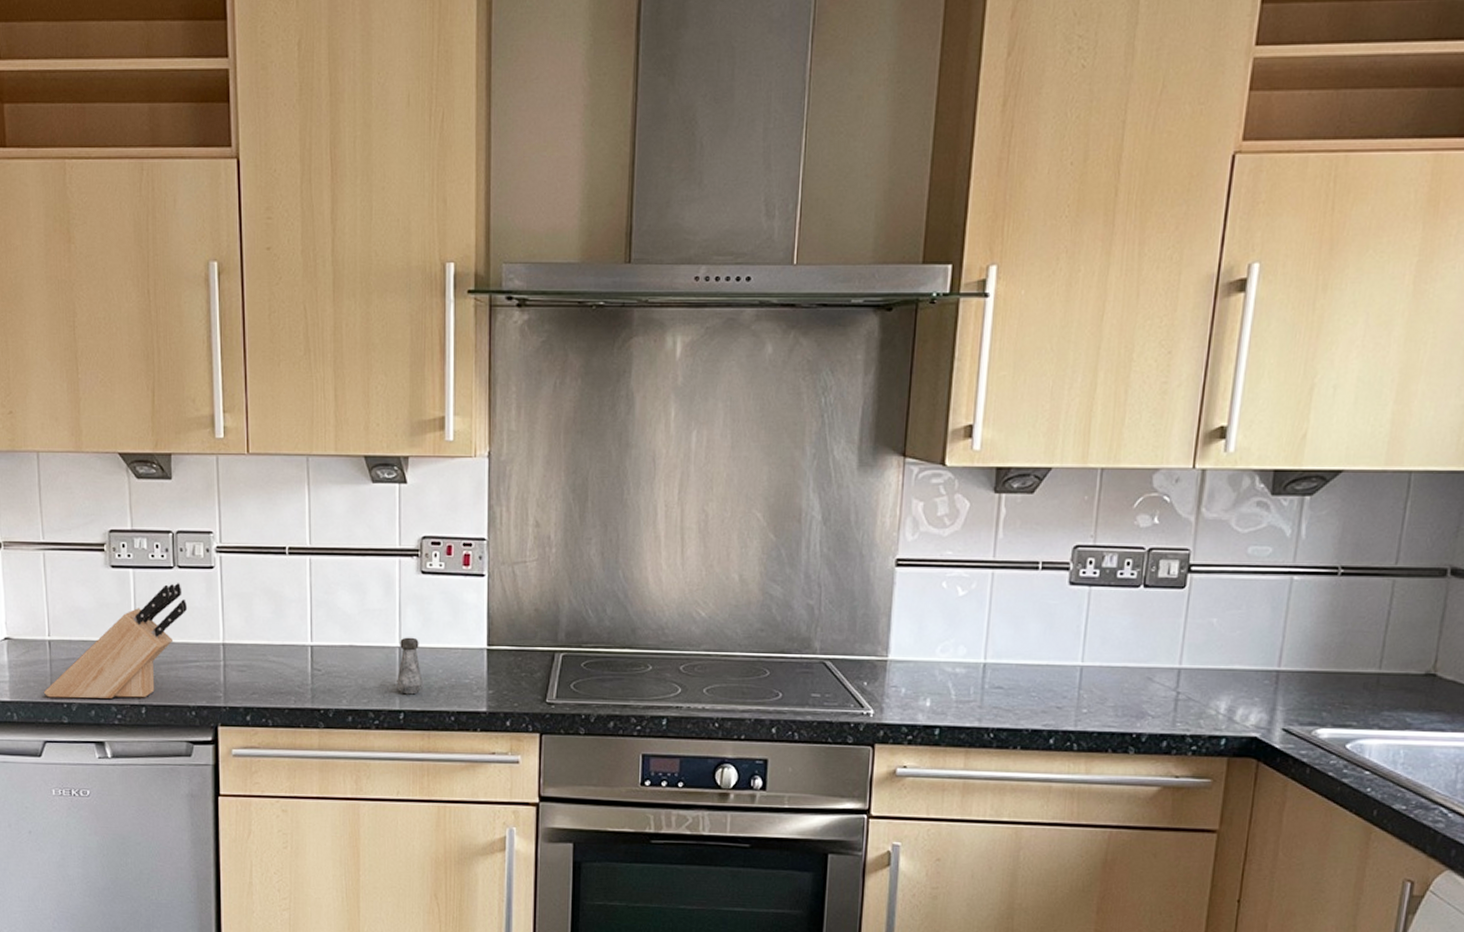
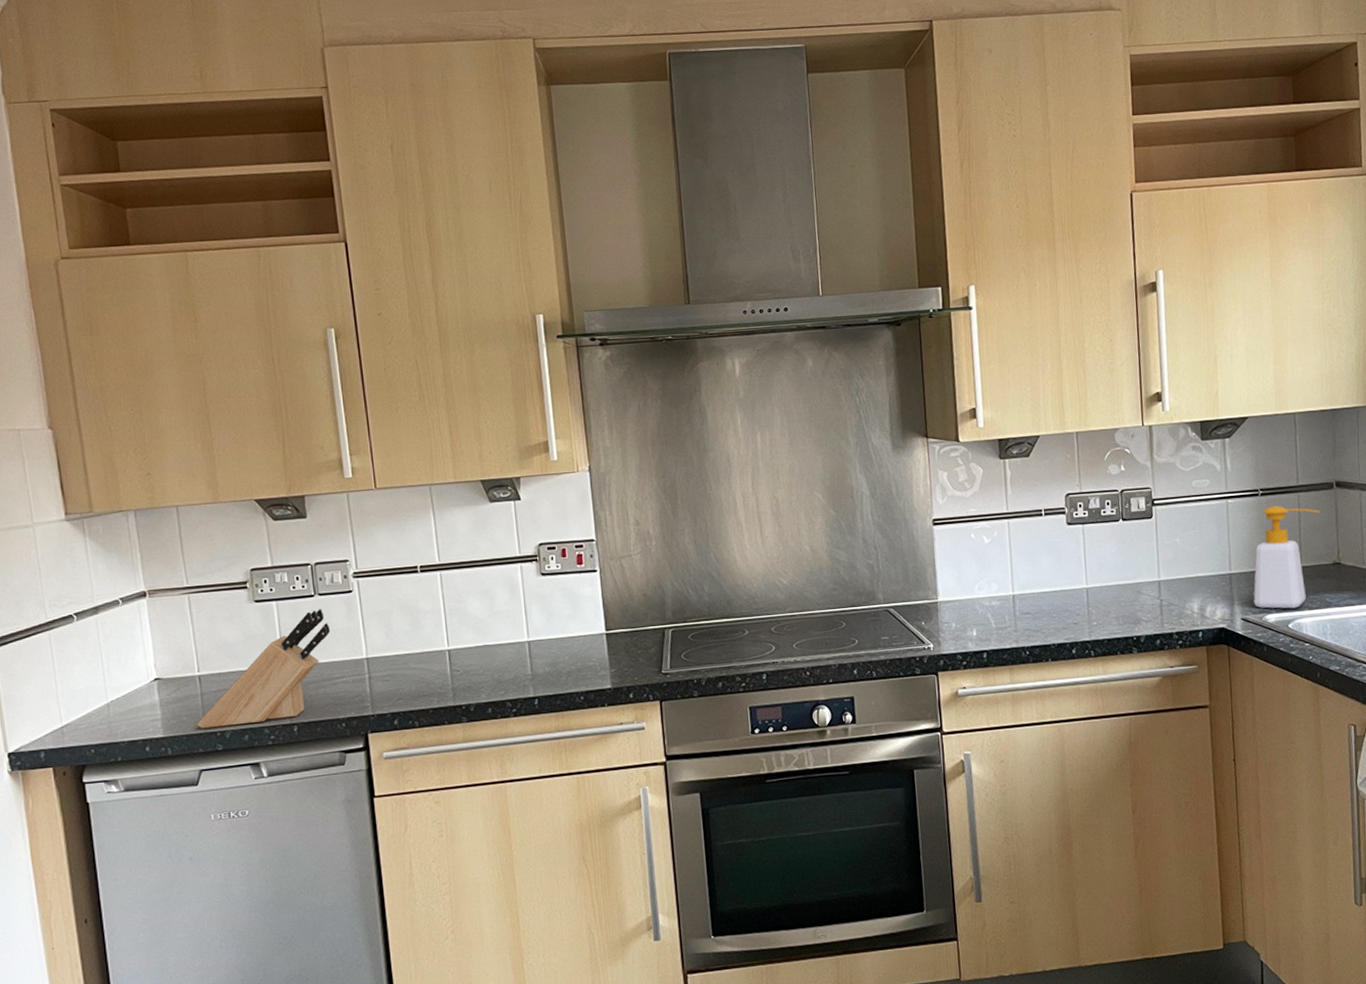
salt shaker: present [397,637,423,695] -> none [528,631,552,683]
soap bottle: none [1303,590,1422,725] -> present [1253,505,1321,609]

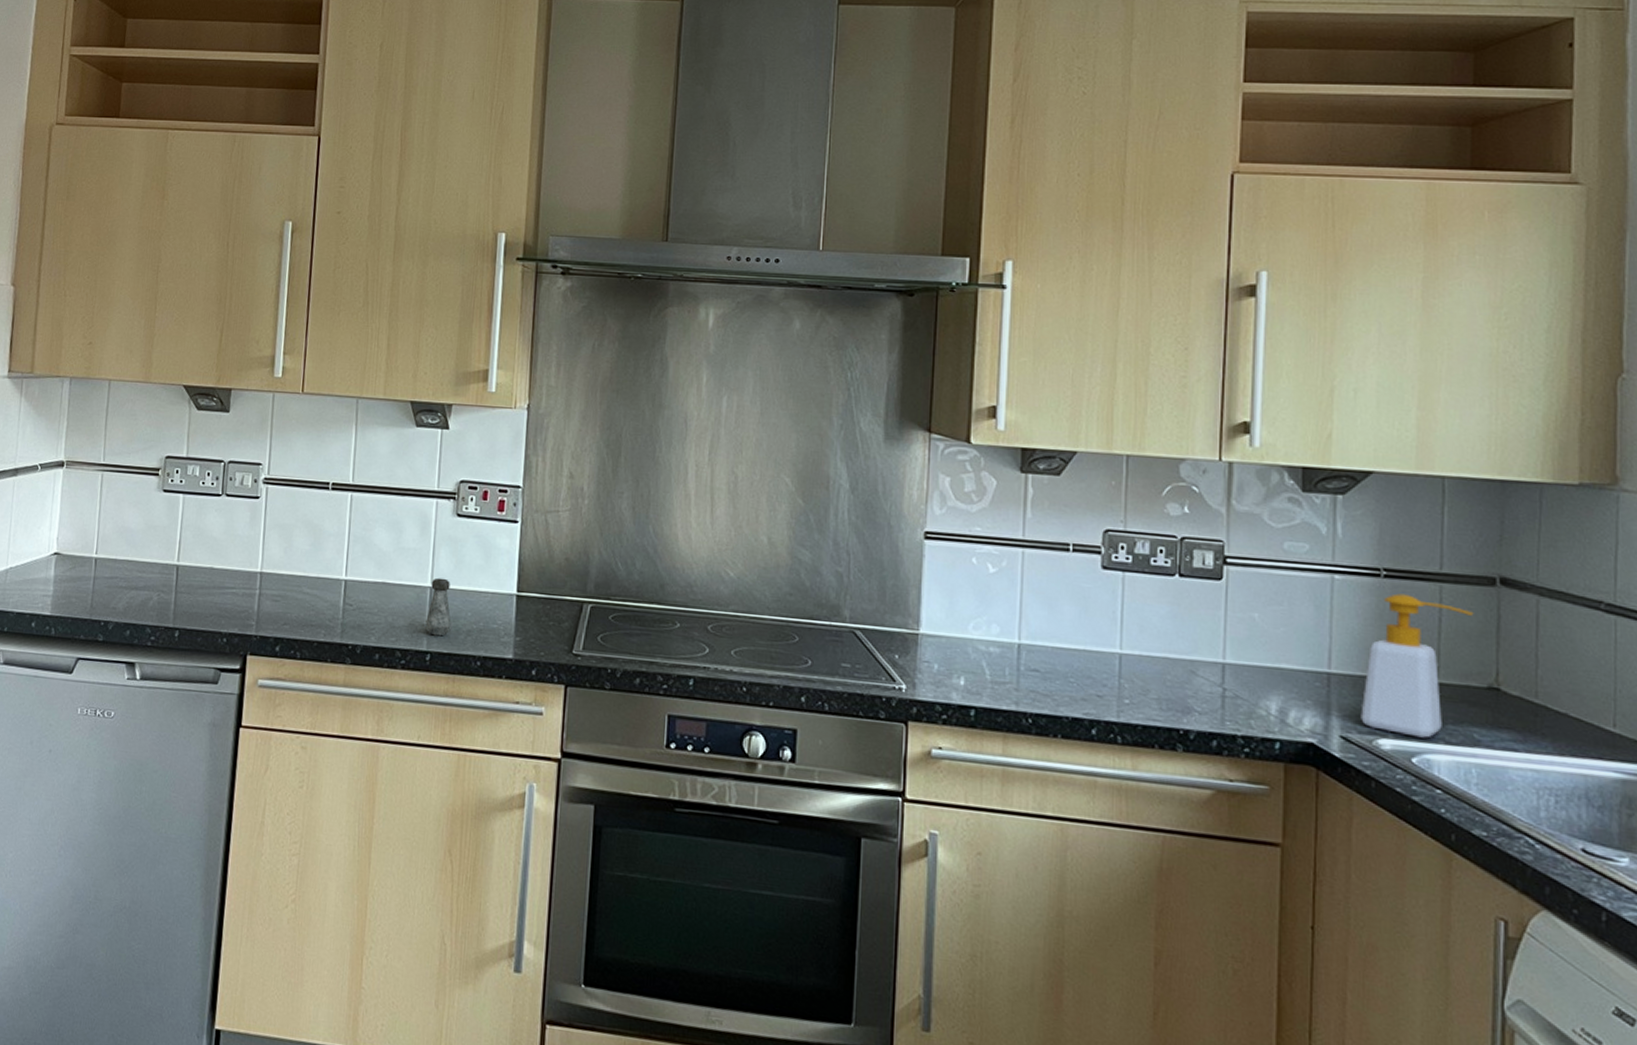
knife block: present [196,609,331,729] -> none [83,510,231,622]
salt shaker: none [528,631,552,683] -> present [426,577,451,637]

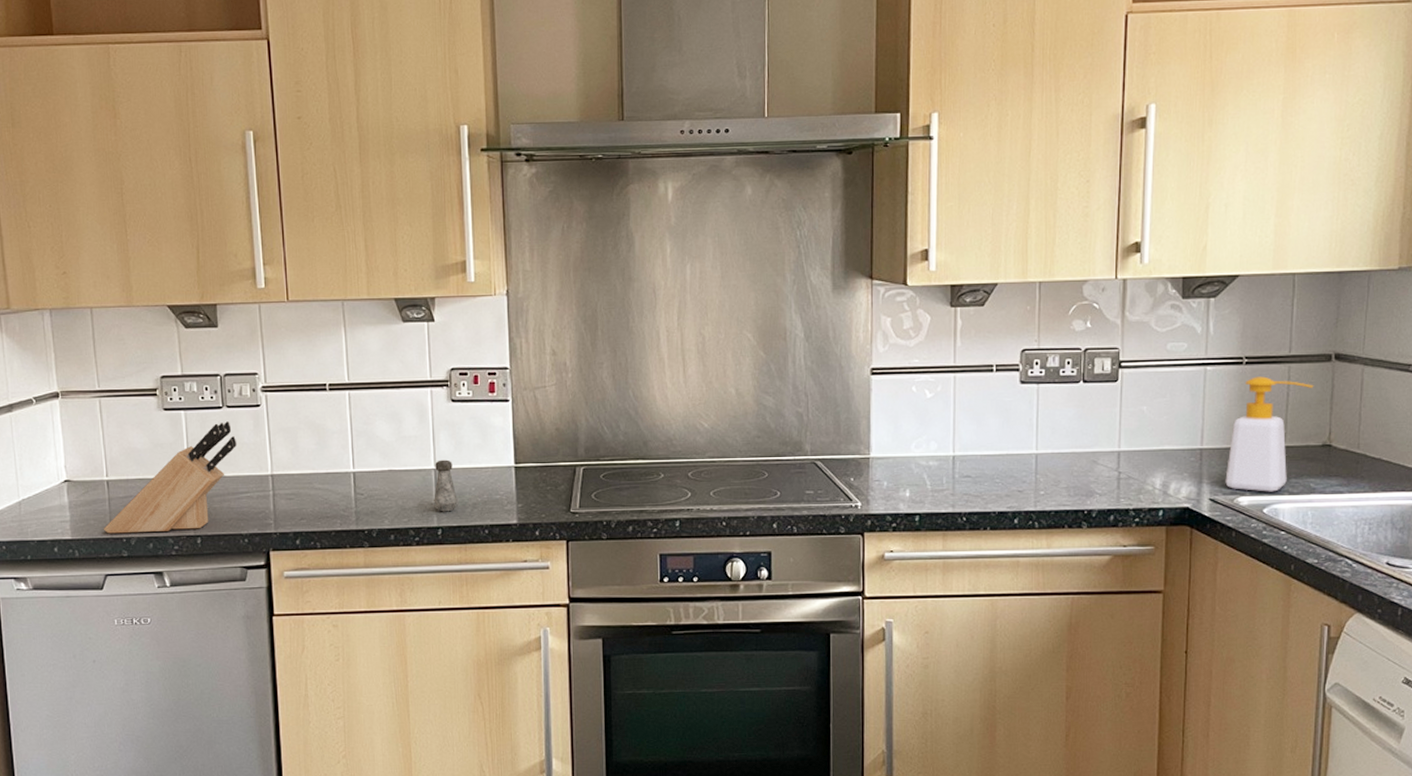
knife block: none [83,510,231,622] -> present [103,421,237,534]

